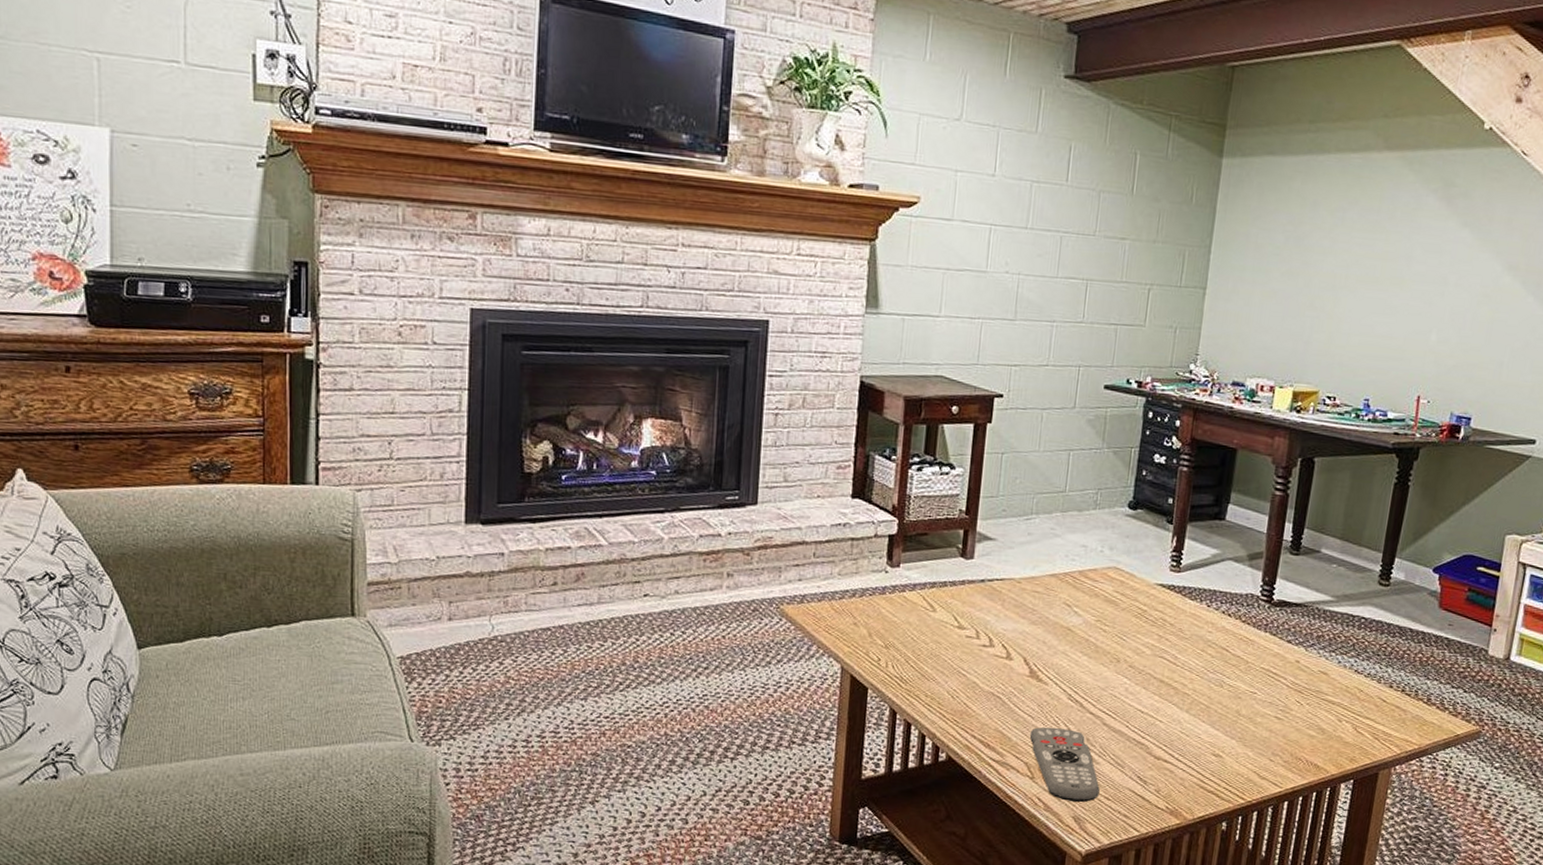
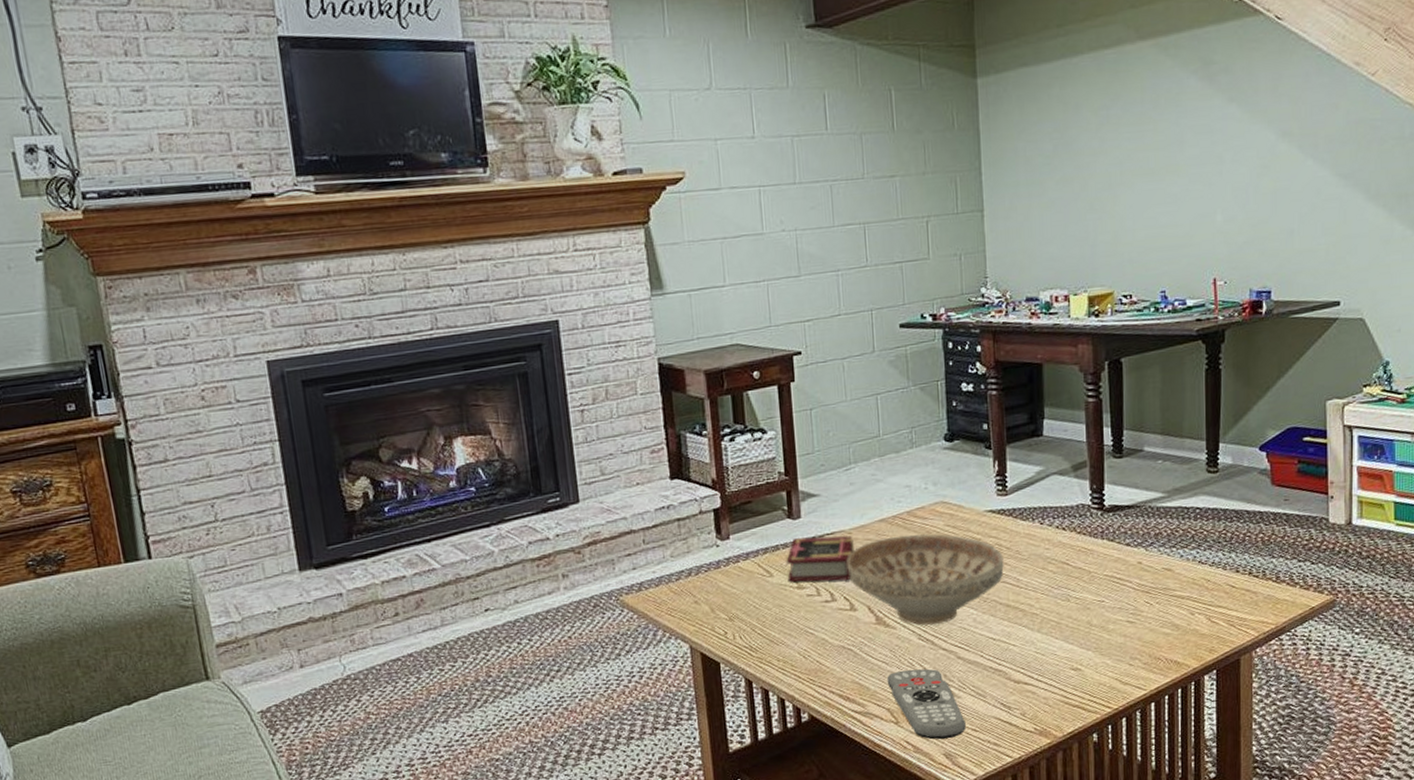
book: none [949,577,1022,628] -> present [786,535,854,582]
decorative bowl: none [1010,593,1166,688] -> present [846,534,1004,625]

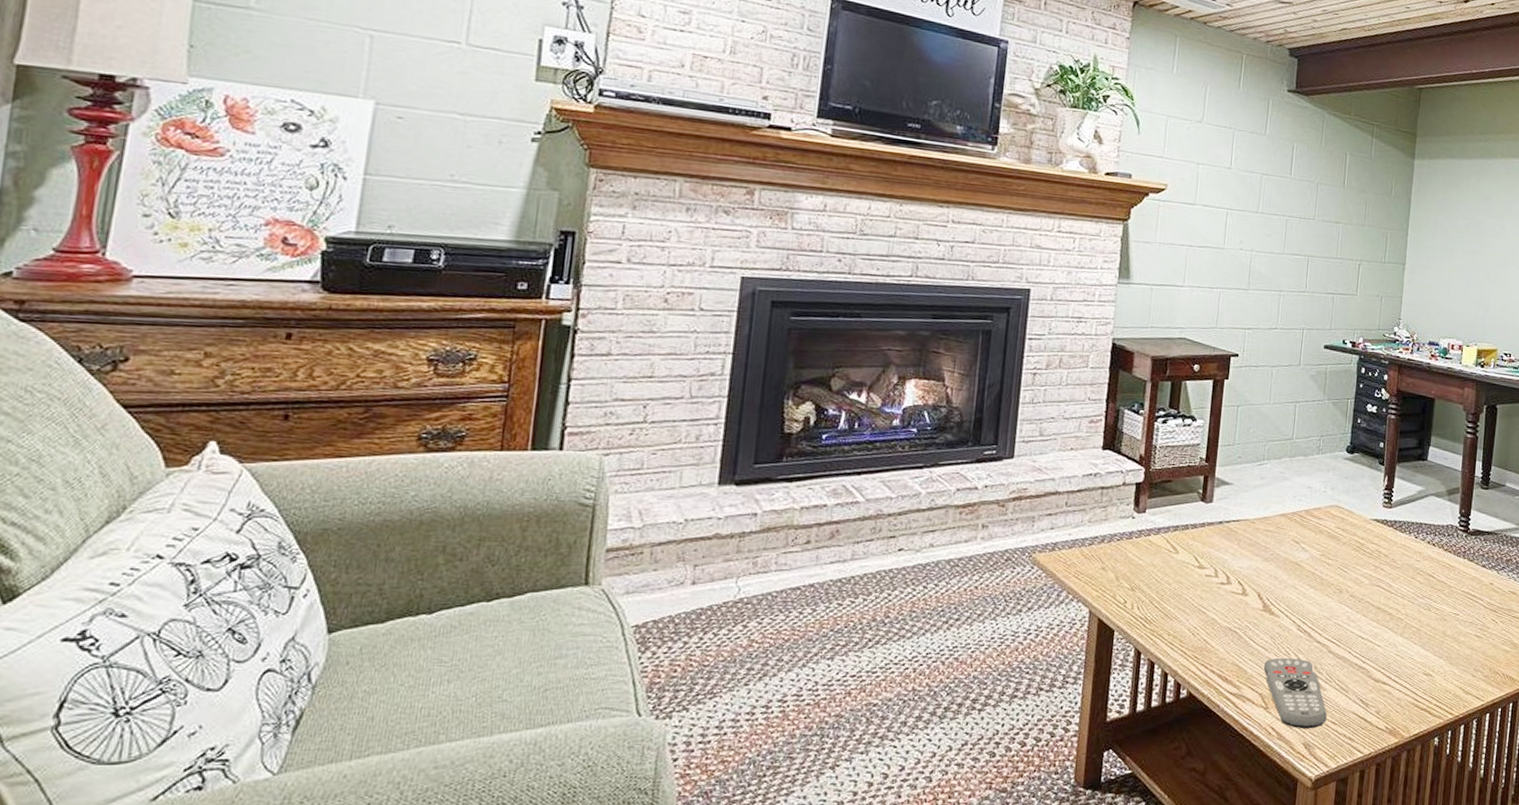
book: present [786,535,854,582] -> none [1191,519,1256,565]
decorative bowl: present [846,534,1004,625] -> none [1245,531,1381,618]

